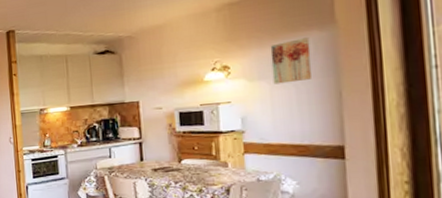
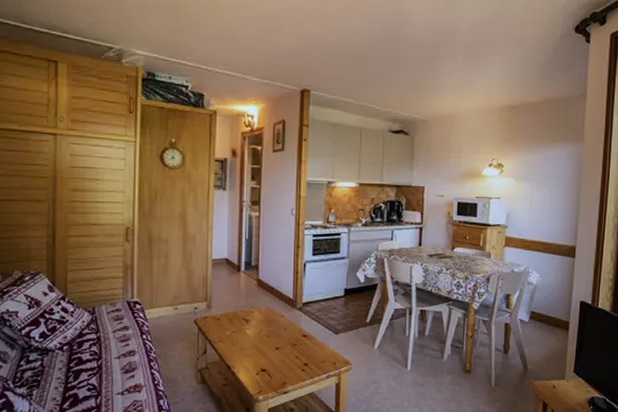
wall art: present [270,37,313,85] -> none [534,149,564,187]

